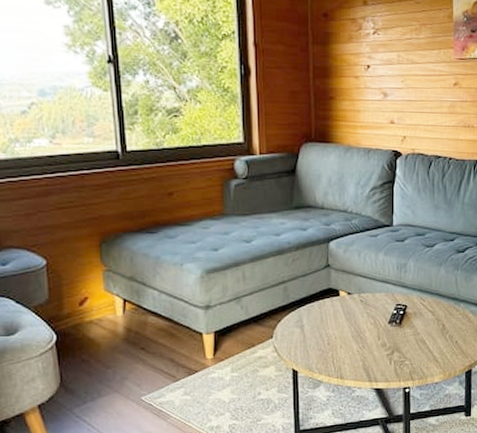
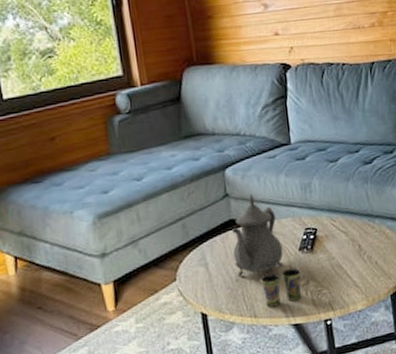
teapot: none [327,267,374,343] -> present [232,193,284,277]
cup: none [349,338,388,371] -> present [259,267,302,307]

